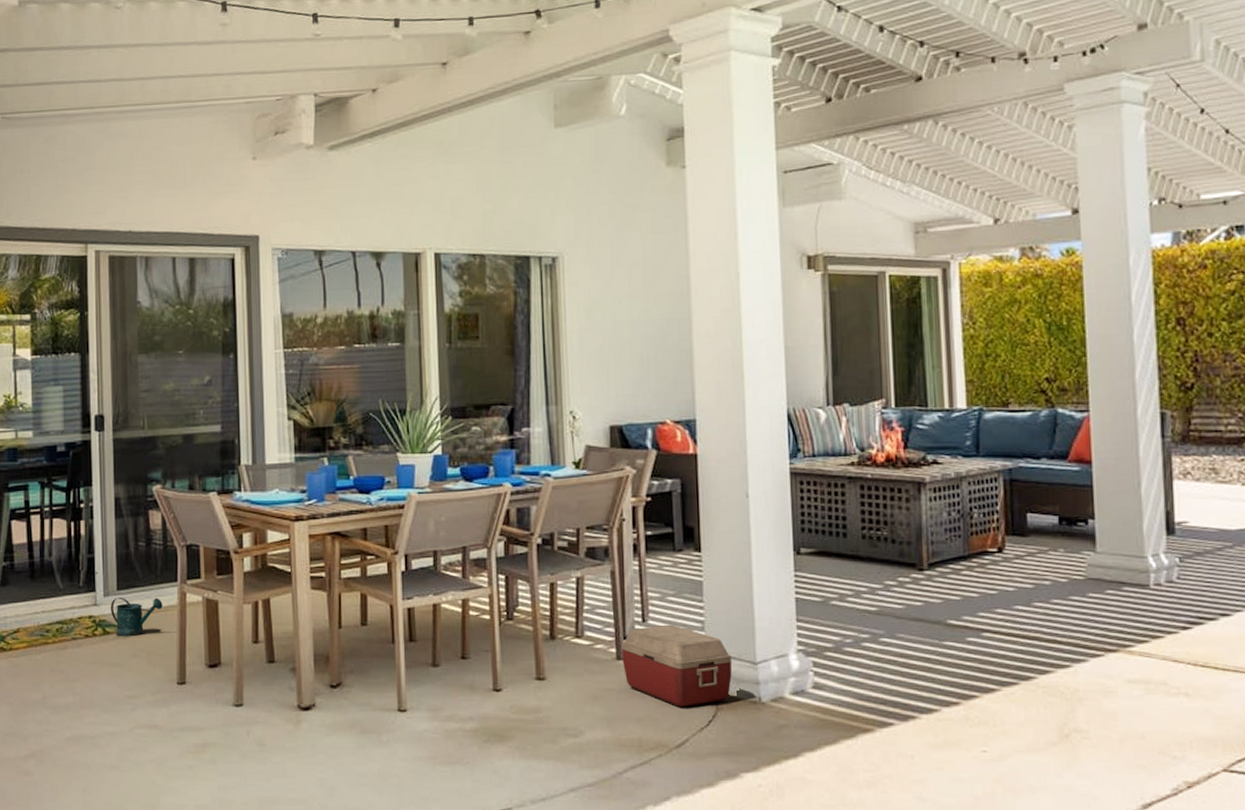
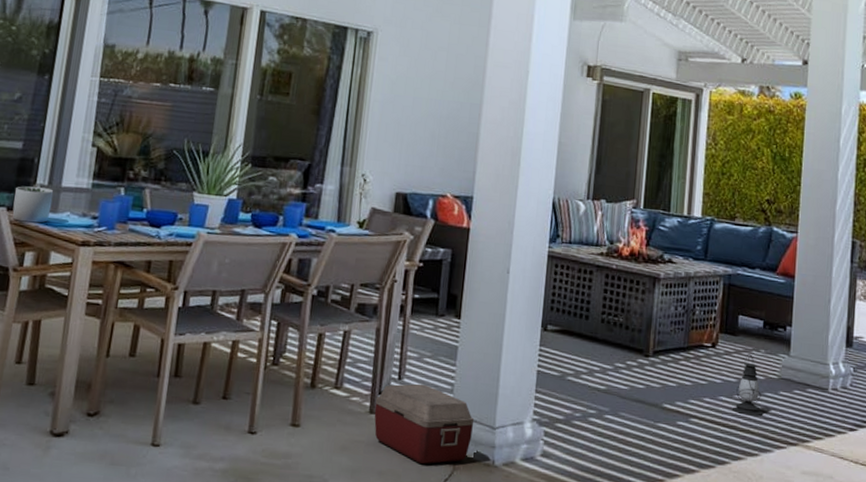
planter: none [222,468,260,504] -> present [12,186,54,223]
lantern: none [1032,555,1070,624] -> present [733,354,763,416]

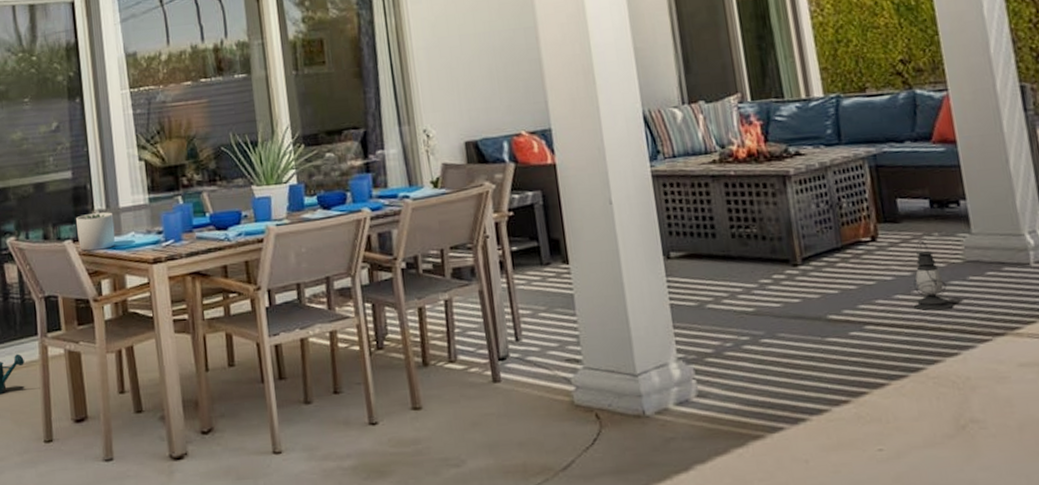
cooler: present [374,383,474,464] -> none [496,341,613,427]

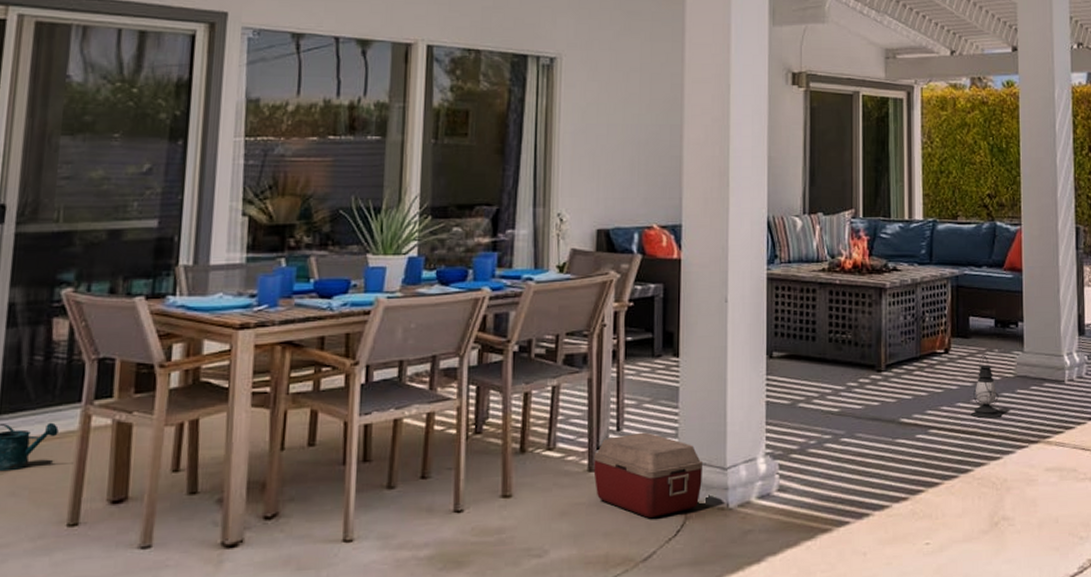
planter: present [76,212,116,251] -> none [152,269,201,310]
cooler: none [496,341,613,427] -> present [593,432,702,518]

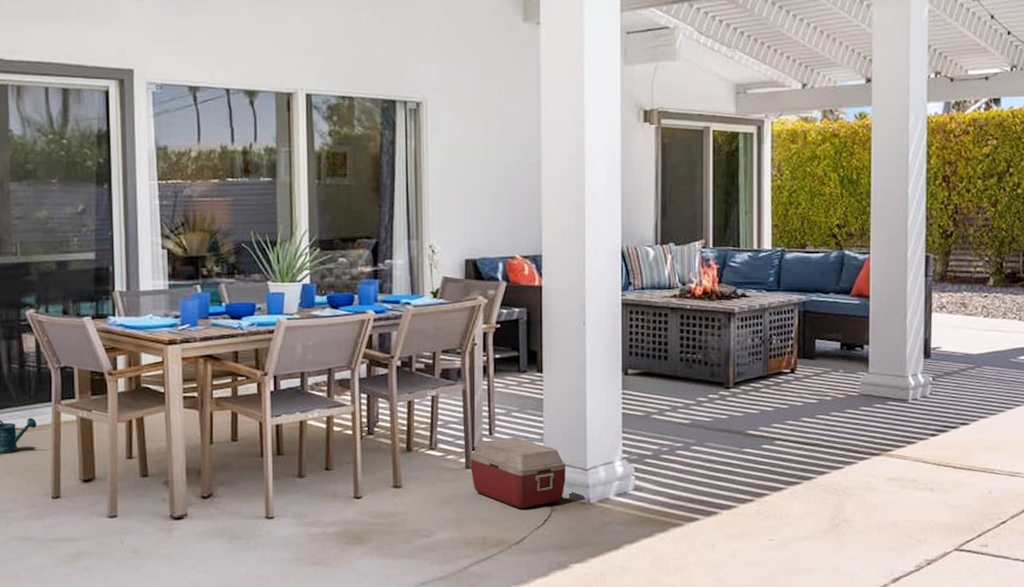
lantern: present [971,355,1001,419] -> none [815,375,845,433]

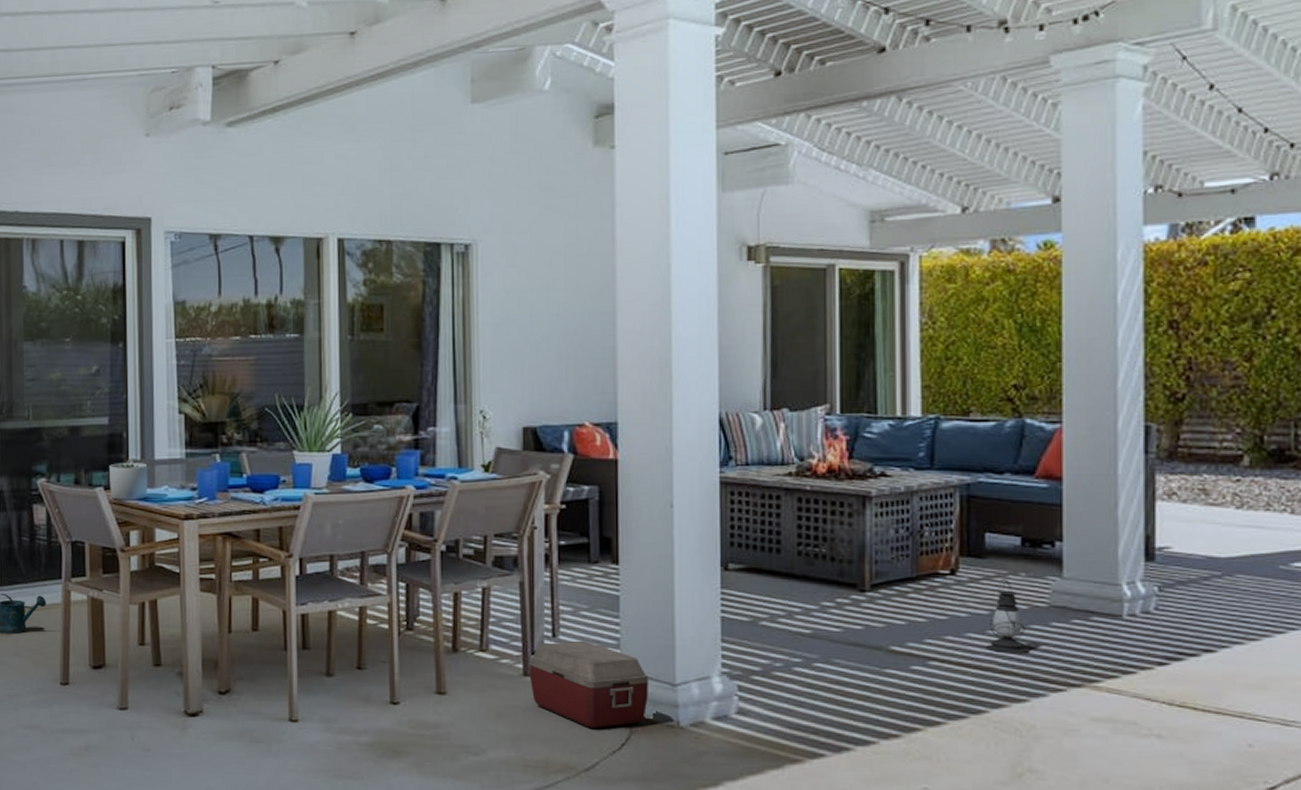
planter: none [97,294,134,328] -> present [110,463,148,500]
lantern: none [815,375,845,433] -> present [986,579,1029,654]

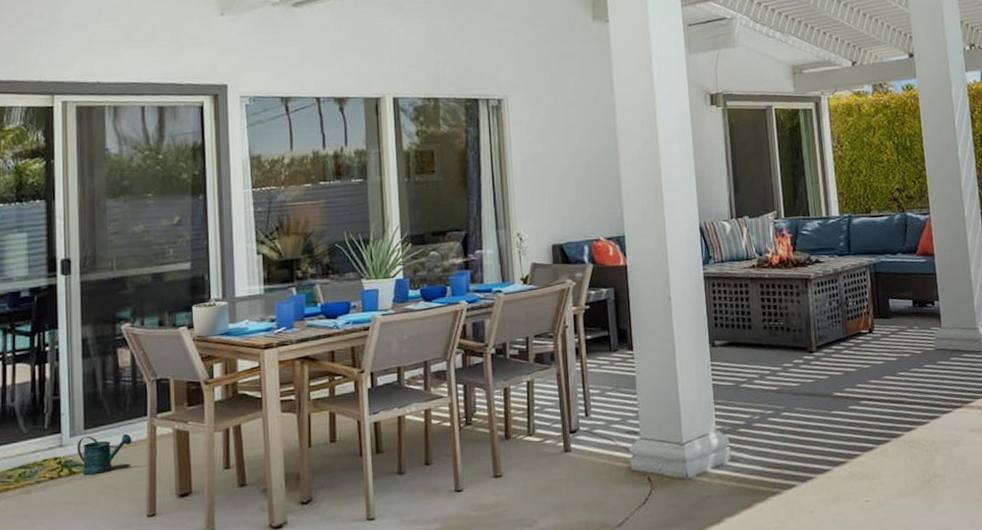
cooler: present [529,640,648,728] -> none [568,416,663,489]
lantern: present [986,579,1029,654] -> none [898,332,926,389]

